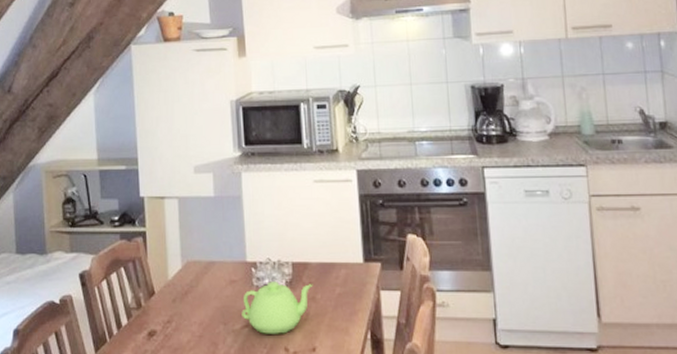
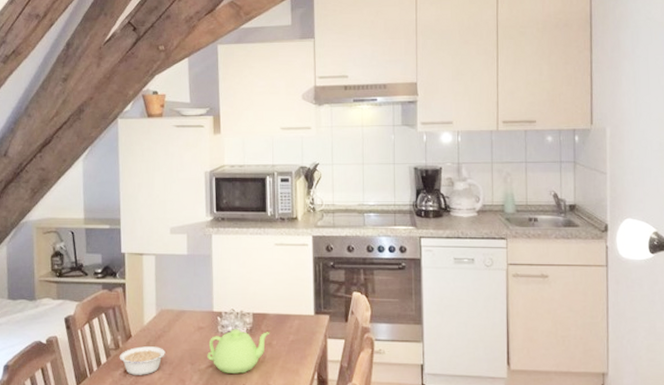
legume: none [142,304,196,338] -> present [119,346,168,375]

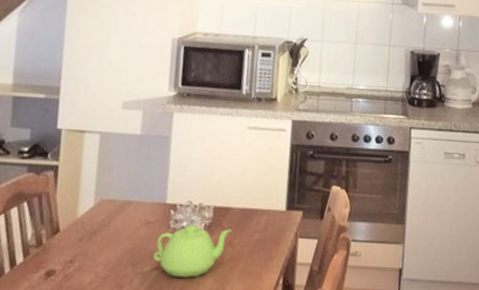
legume: present [119,346,168,375] -> none [40,243,104,279]

